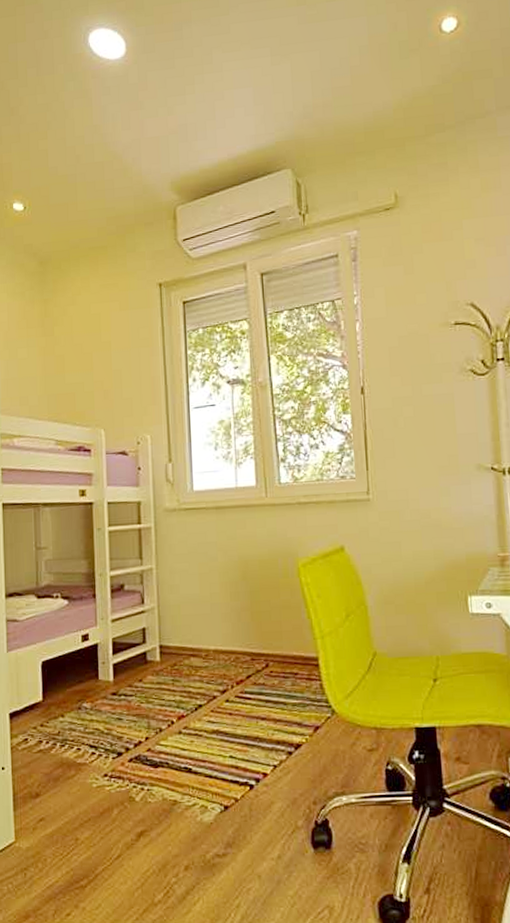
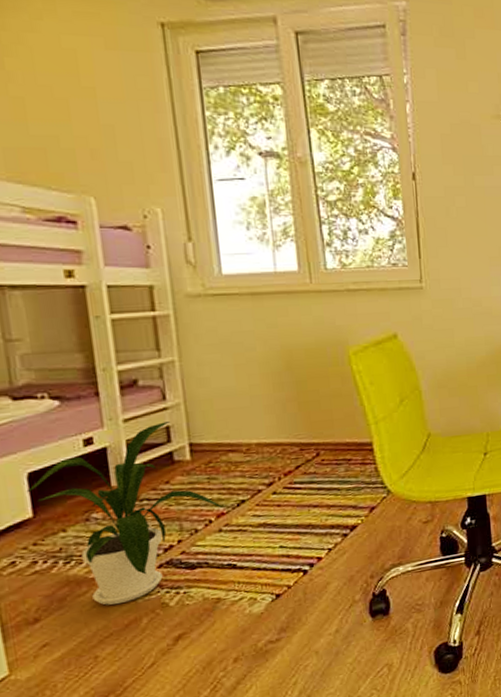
house plant: none [40,624,183,792] -> present [26,421,222,605]

